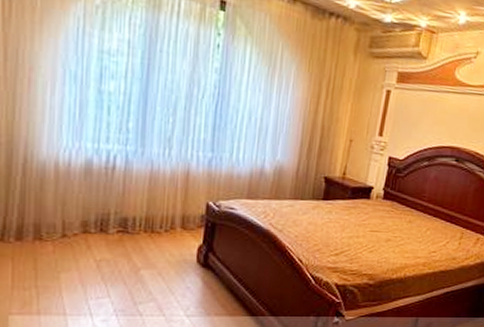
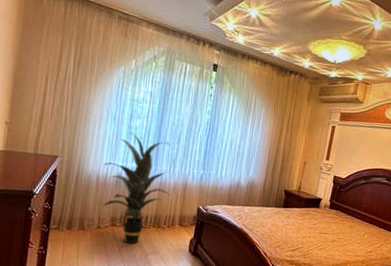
indoor plant: none [64,99,166,257] -> present [103,132,171,244]

